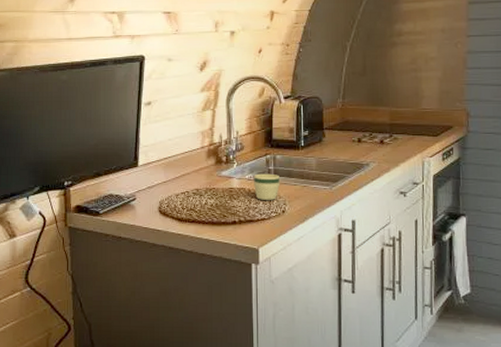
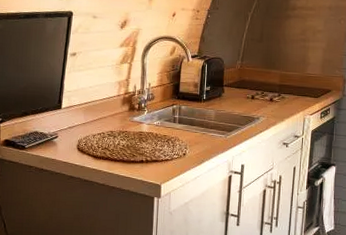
mug: present [254,173,281,200] -> none [161,121,184,144]

